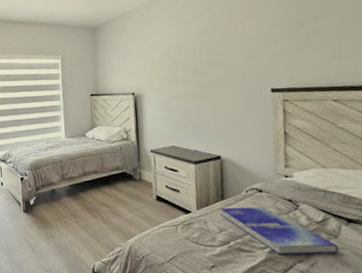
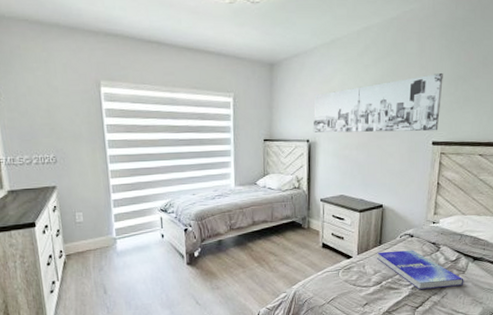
wall art: none [136,19,277,86] -> present [313,72,443,133]

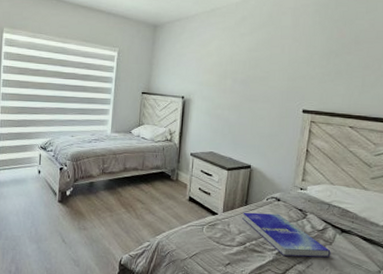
wall art: present [313,72,443,133] -> none [188,46,316,100]

